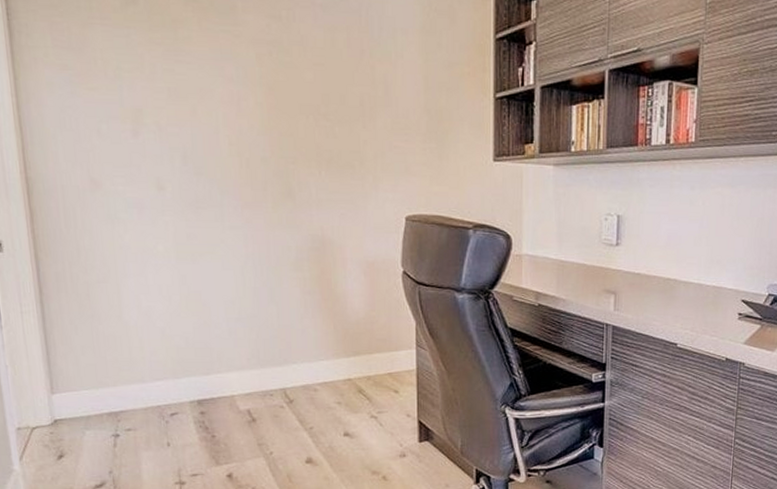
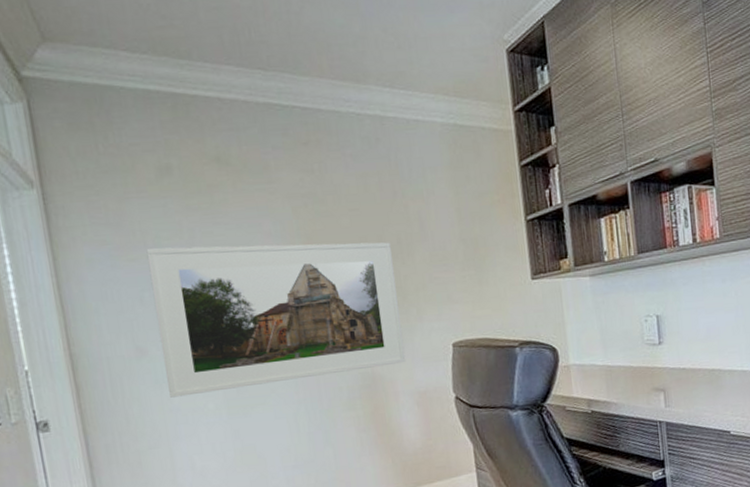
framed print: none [106,78,357,235] -> present [146,242,406,398]

